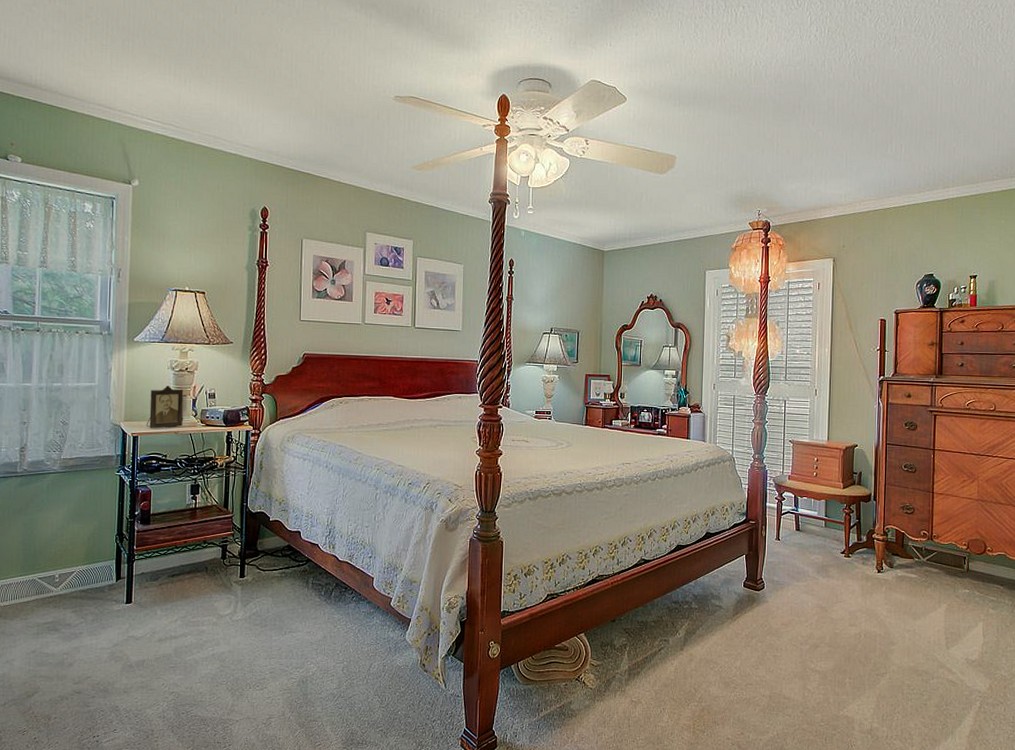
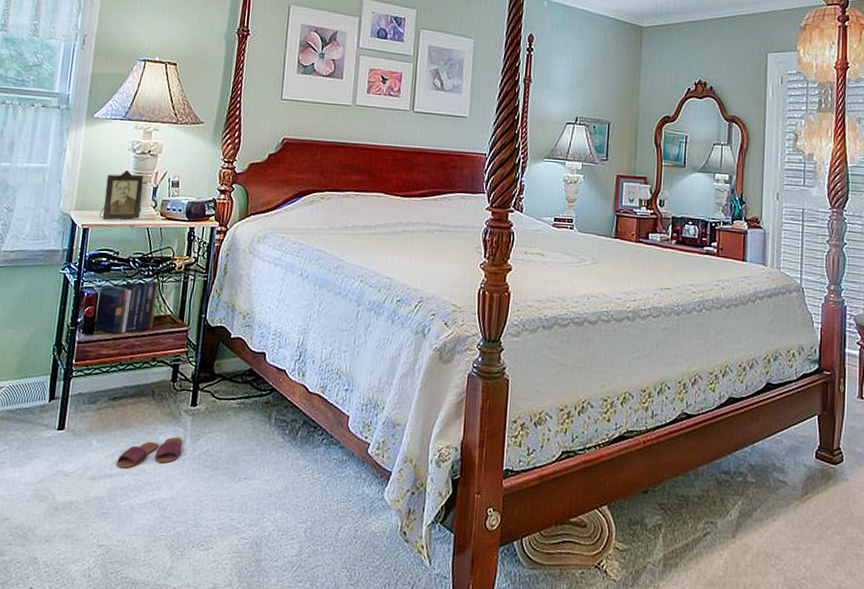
books: none [150,475,204,524] -> present [94,278,159,335]
slippers: none [180,602,235,631] -> present [116,436,182,469]

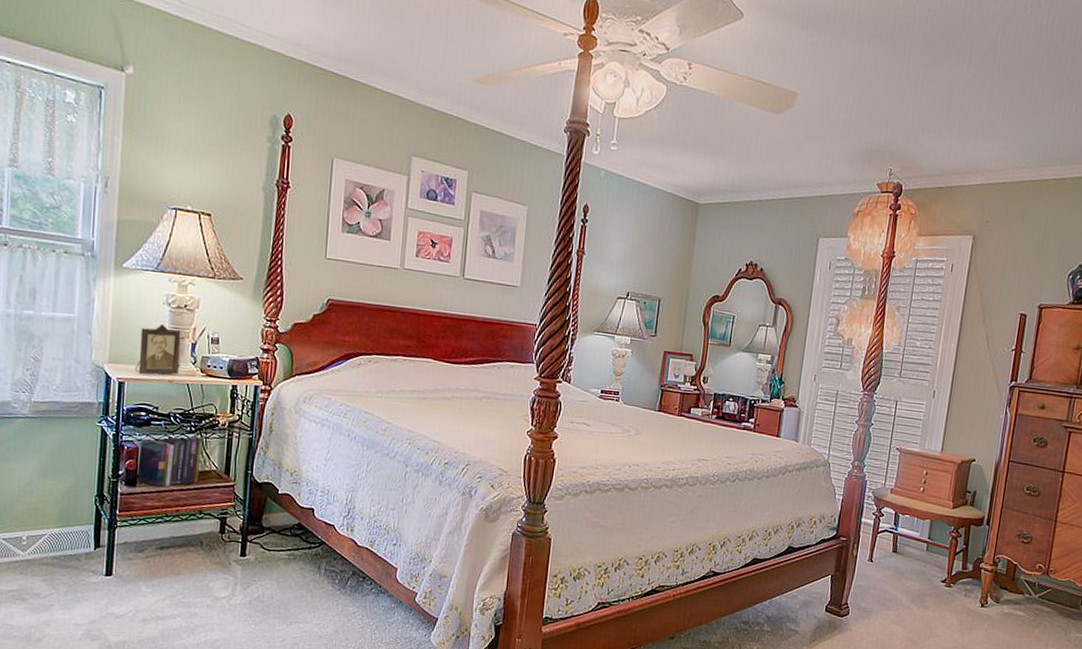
slippers: present [116,436,182,469] -> none [168,584,233,612]

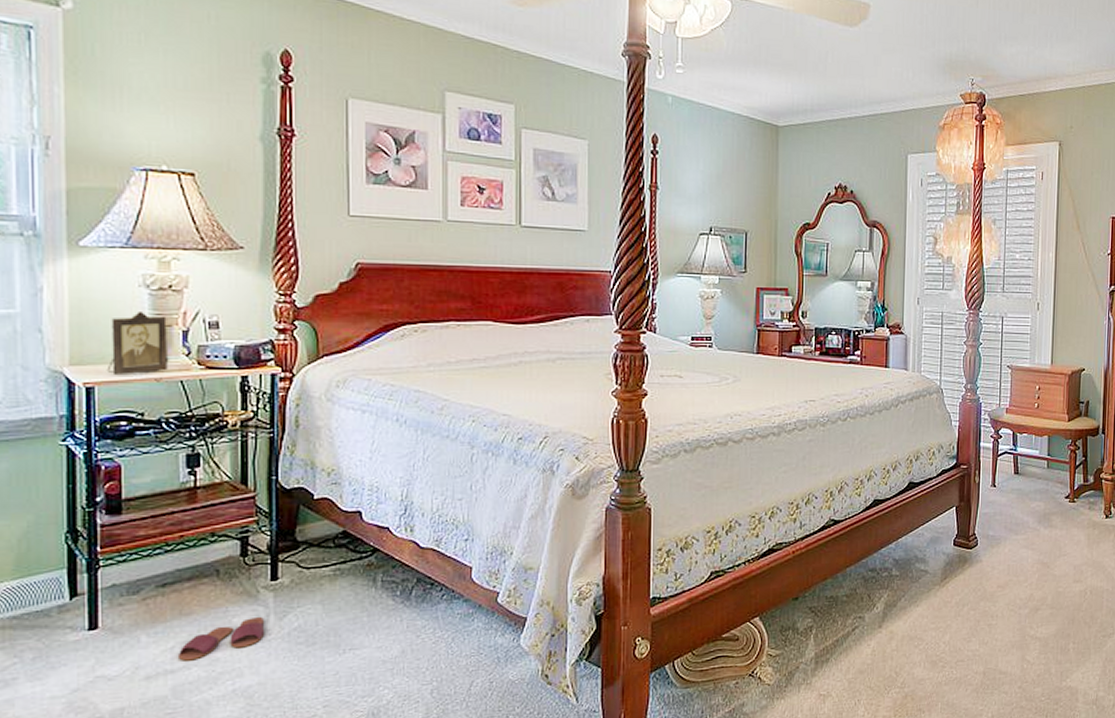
books: present [137,433,203,488] -> none [122,440,208,512]
slippers: none [168,584,233,612] -> present [179,616,265,661]

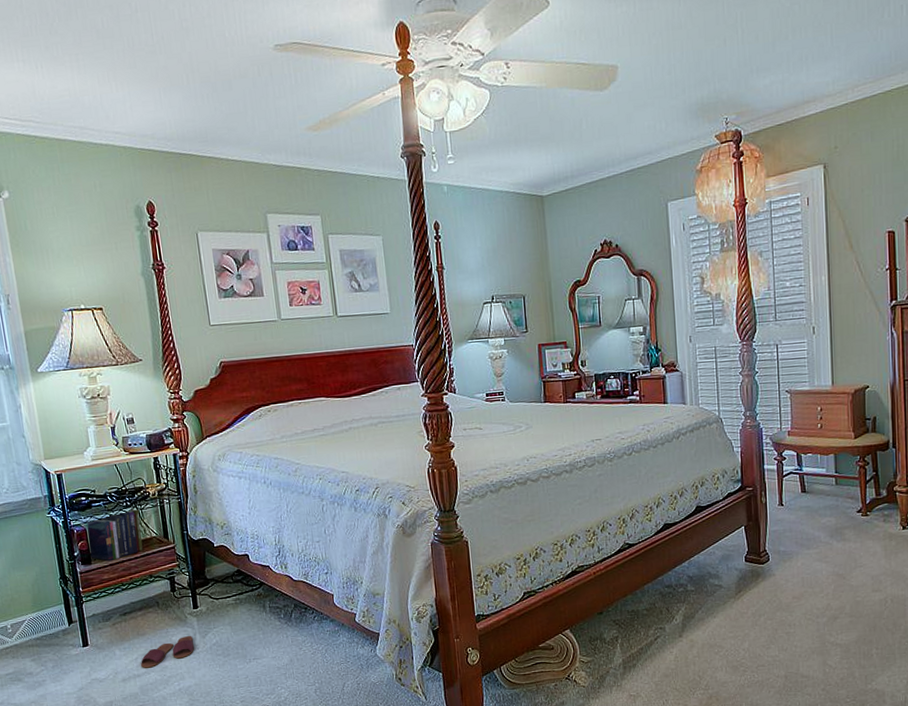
photo frame: present [106,312,168,376] -> none [65,416,106,465]
books: none [122,440,208,512] -> present [86,508,143,562]

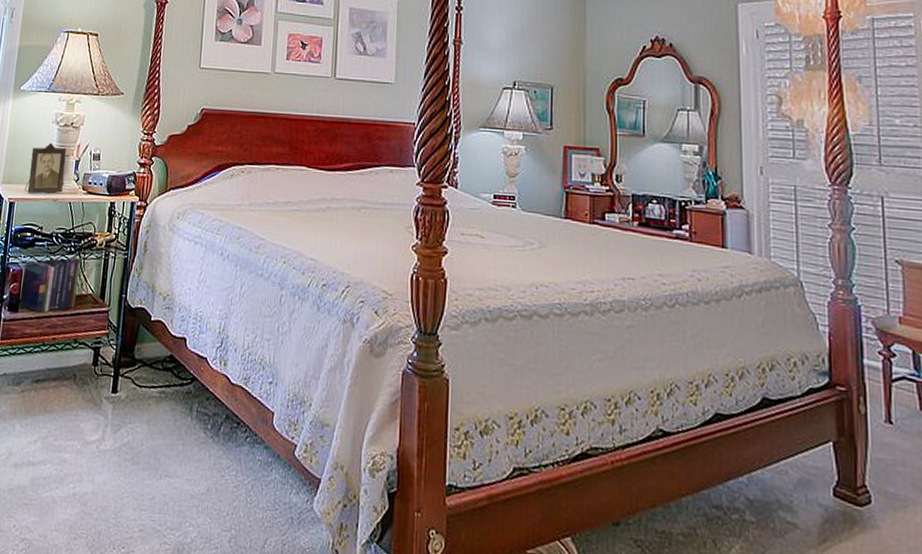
photo frame: none [65,416,106,465] -> present [24,143,67,195]
slippers: present [141,635,195,668] -> none [39,425,103,457]

